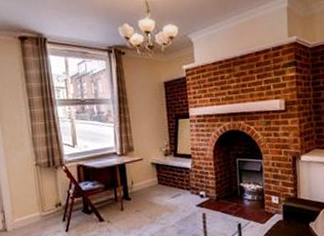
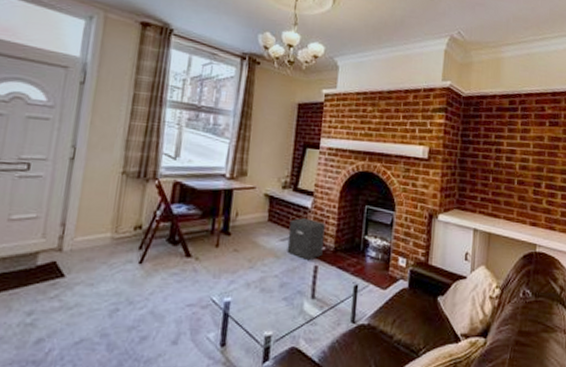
speaker: none [176,177,208,211] -> present [286,218,325,261]

